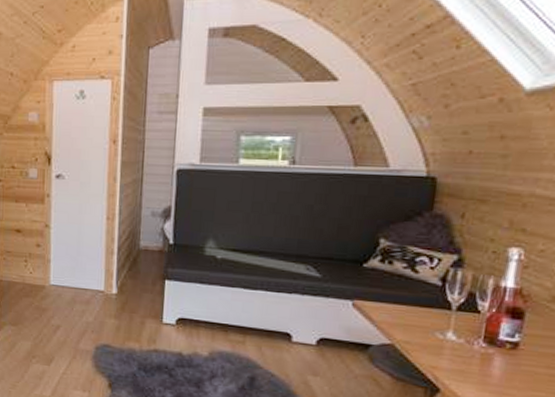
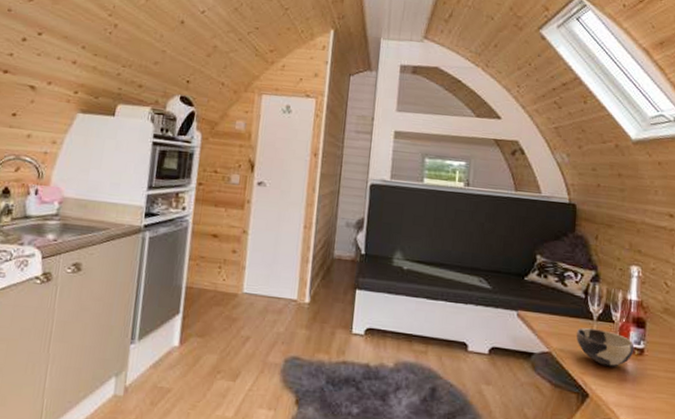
bowl: none [427,318,506,362] -> present [576,328,635,367]

